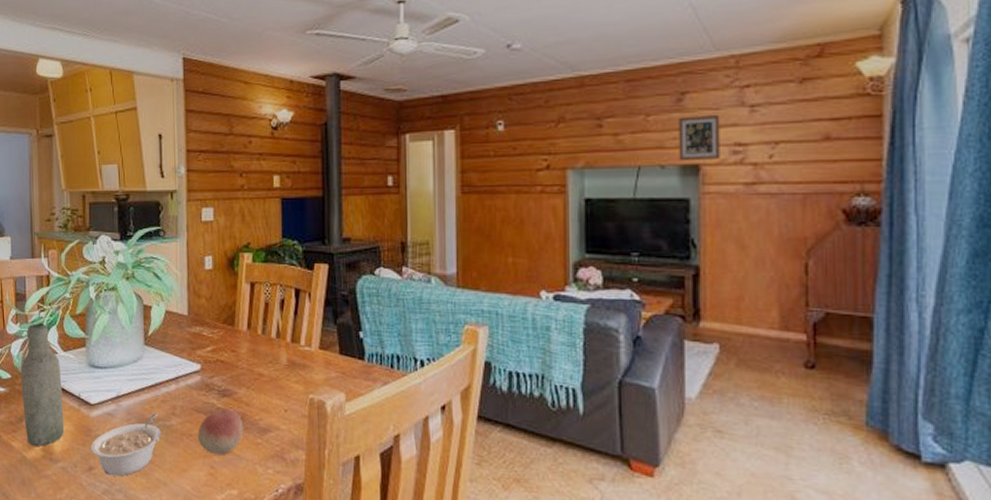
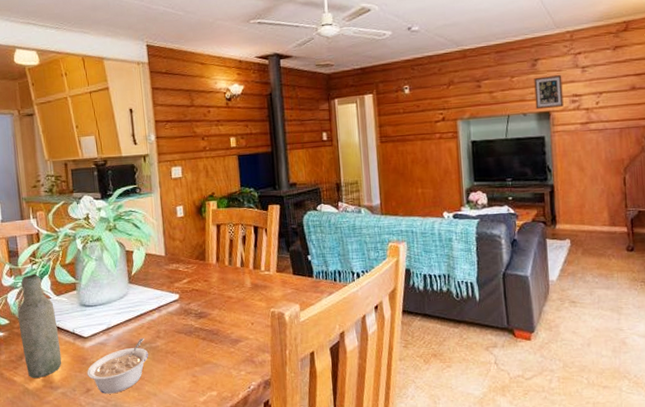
fruit: present [198,409,244,456] -> none [180,328,219,366]

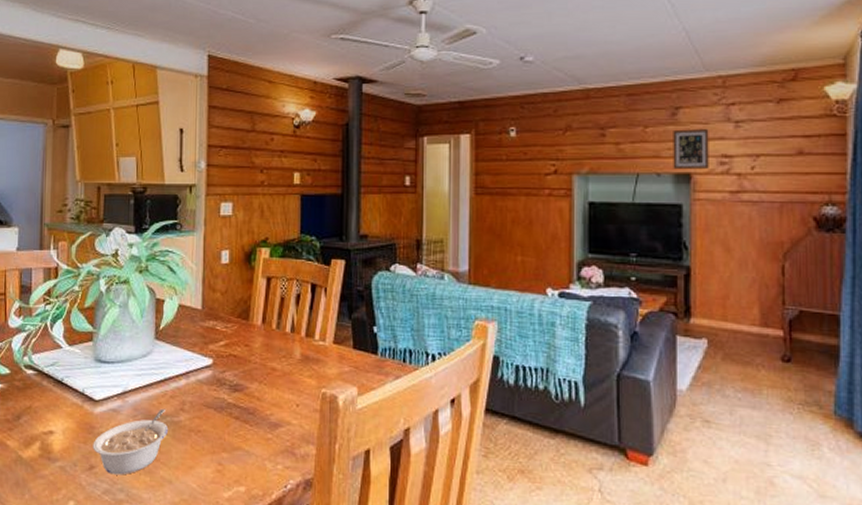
bottle: present [17,273,62,378] -> none [20,315,66,445]

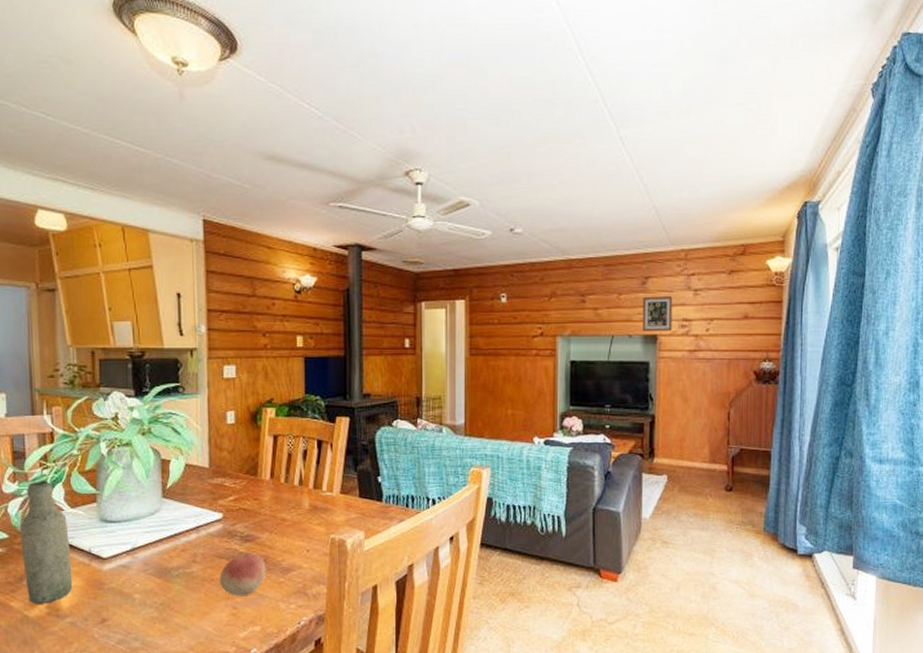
bottle: none [20,315,66,445] -> present [19,479,73,604]
legume: present [93,408,169,475] -> none [103,561,182,626]
fruit: none [207,404,254,452] -> present [220,553,266,596]

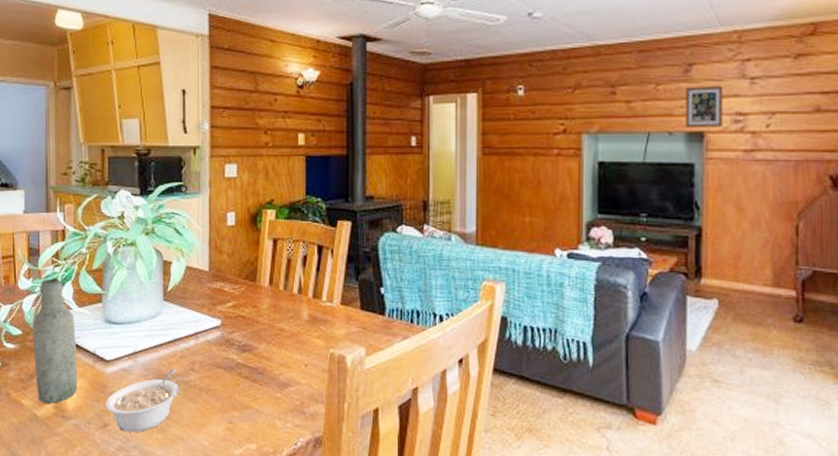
legume: none [103,561,182,626] -> present [105,368,180,433]
fruit: present [220,553,266,596] -> none [217,364,263,410]

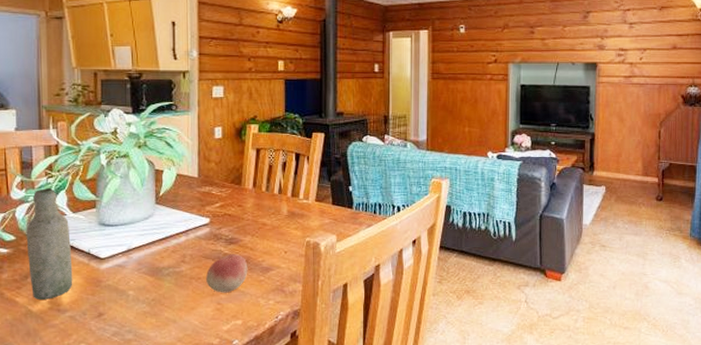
legume: present [105,368,180,433] -> none [100,262,172,319]
fruit: none [217,364,263,410] -> present [206,254,248,293]
picture frame: present [685,86,723,128] -> none [584,29,611,60]

